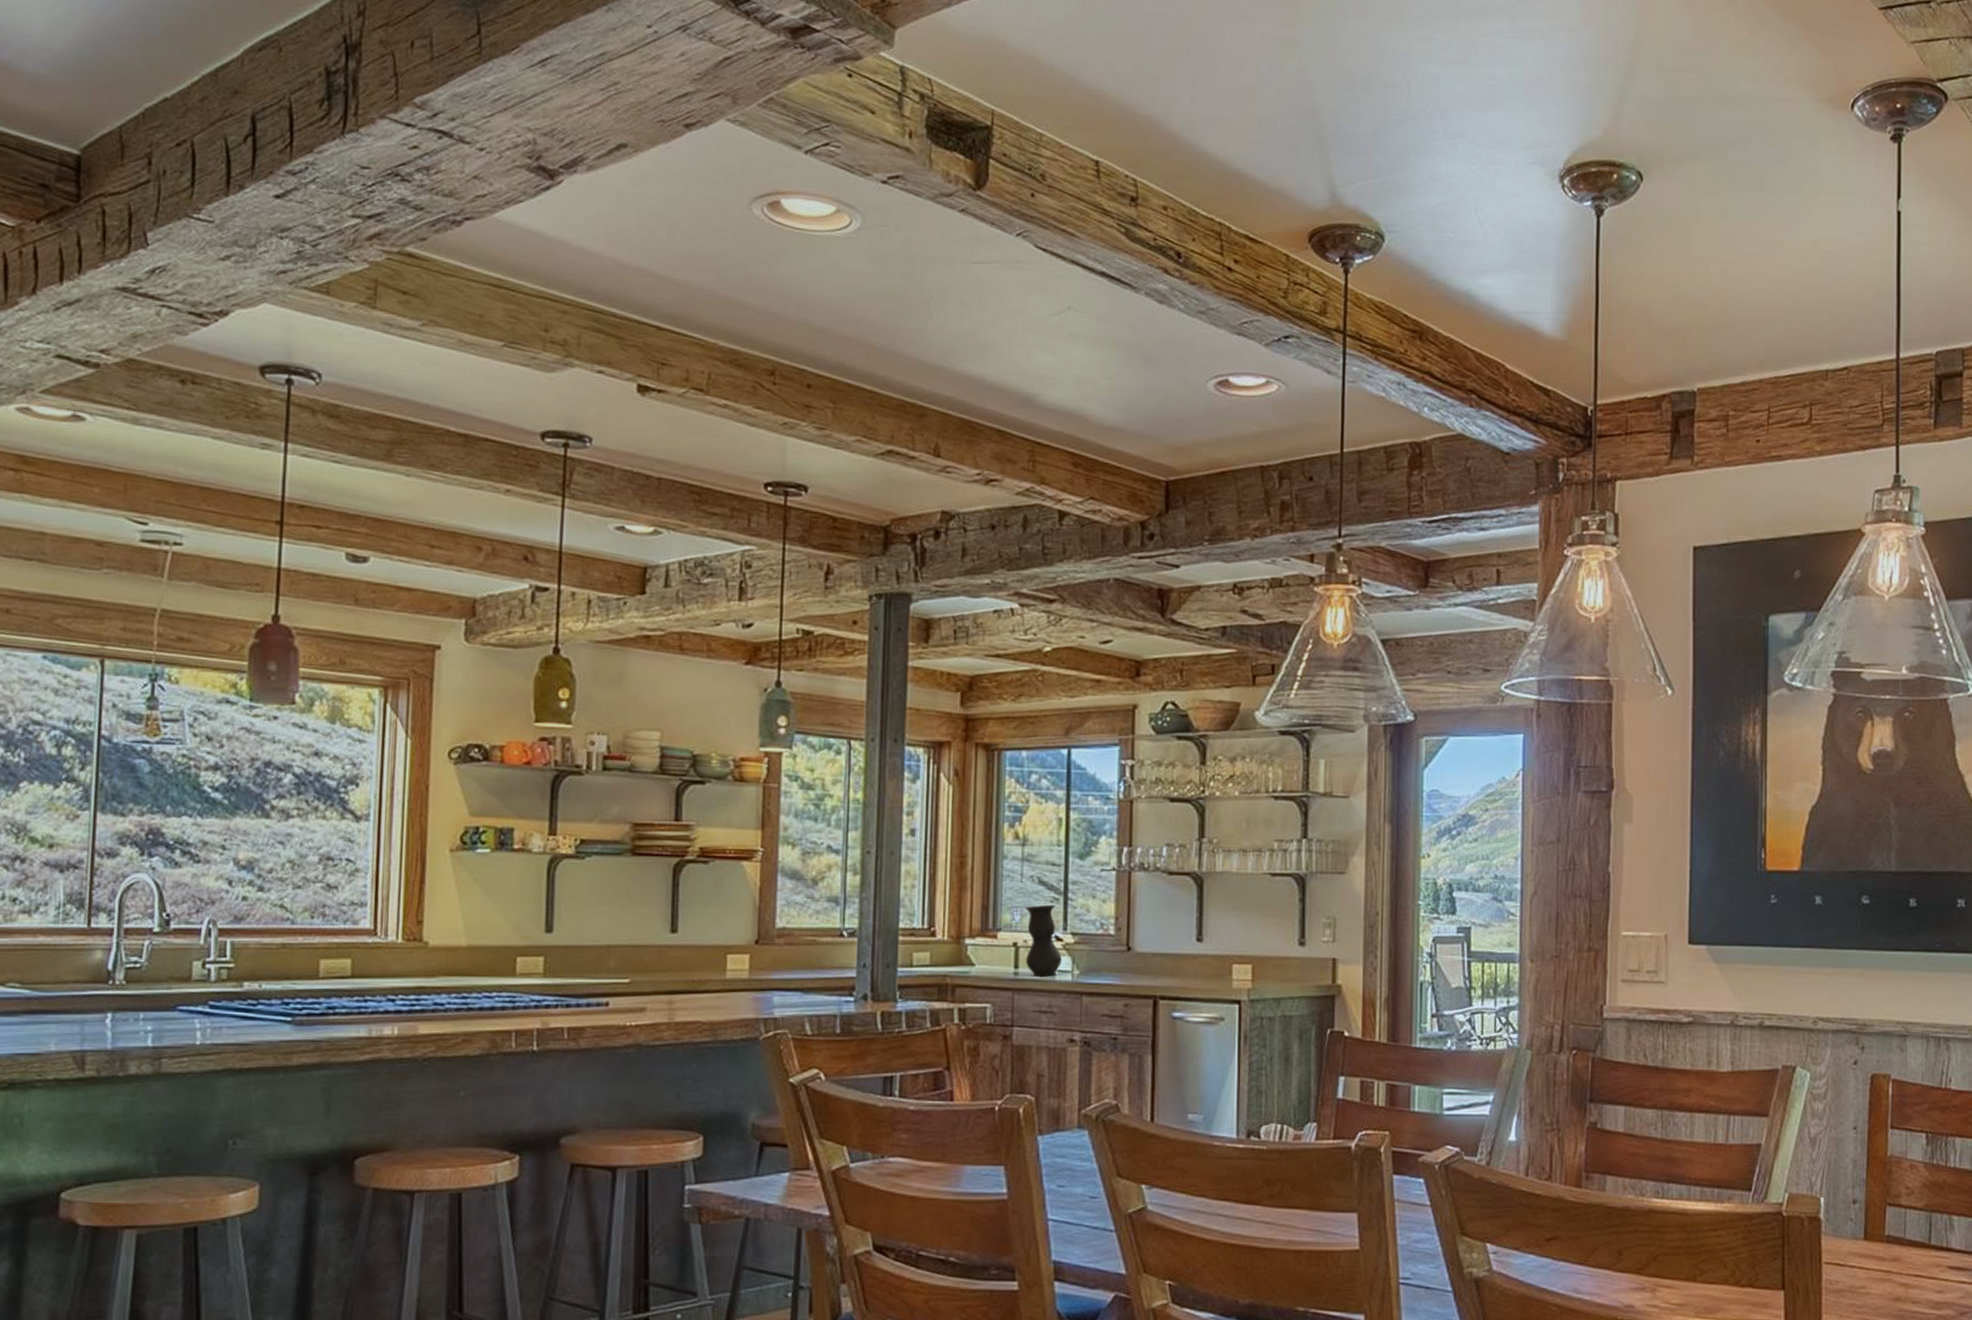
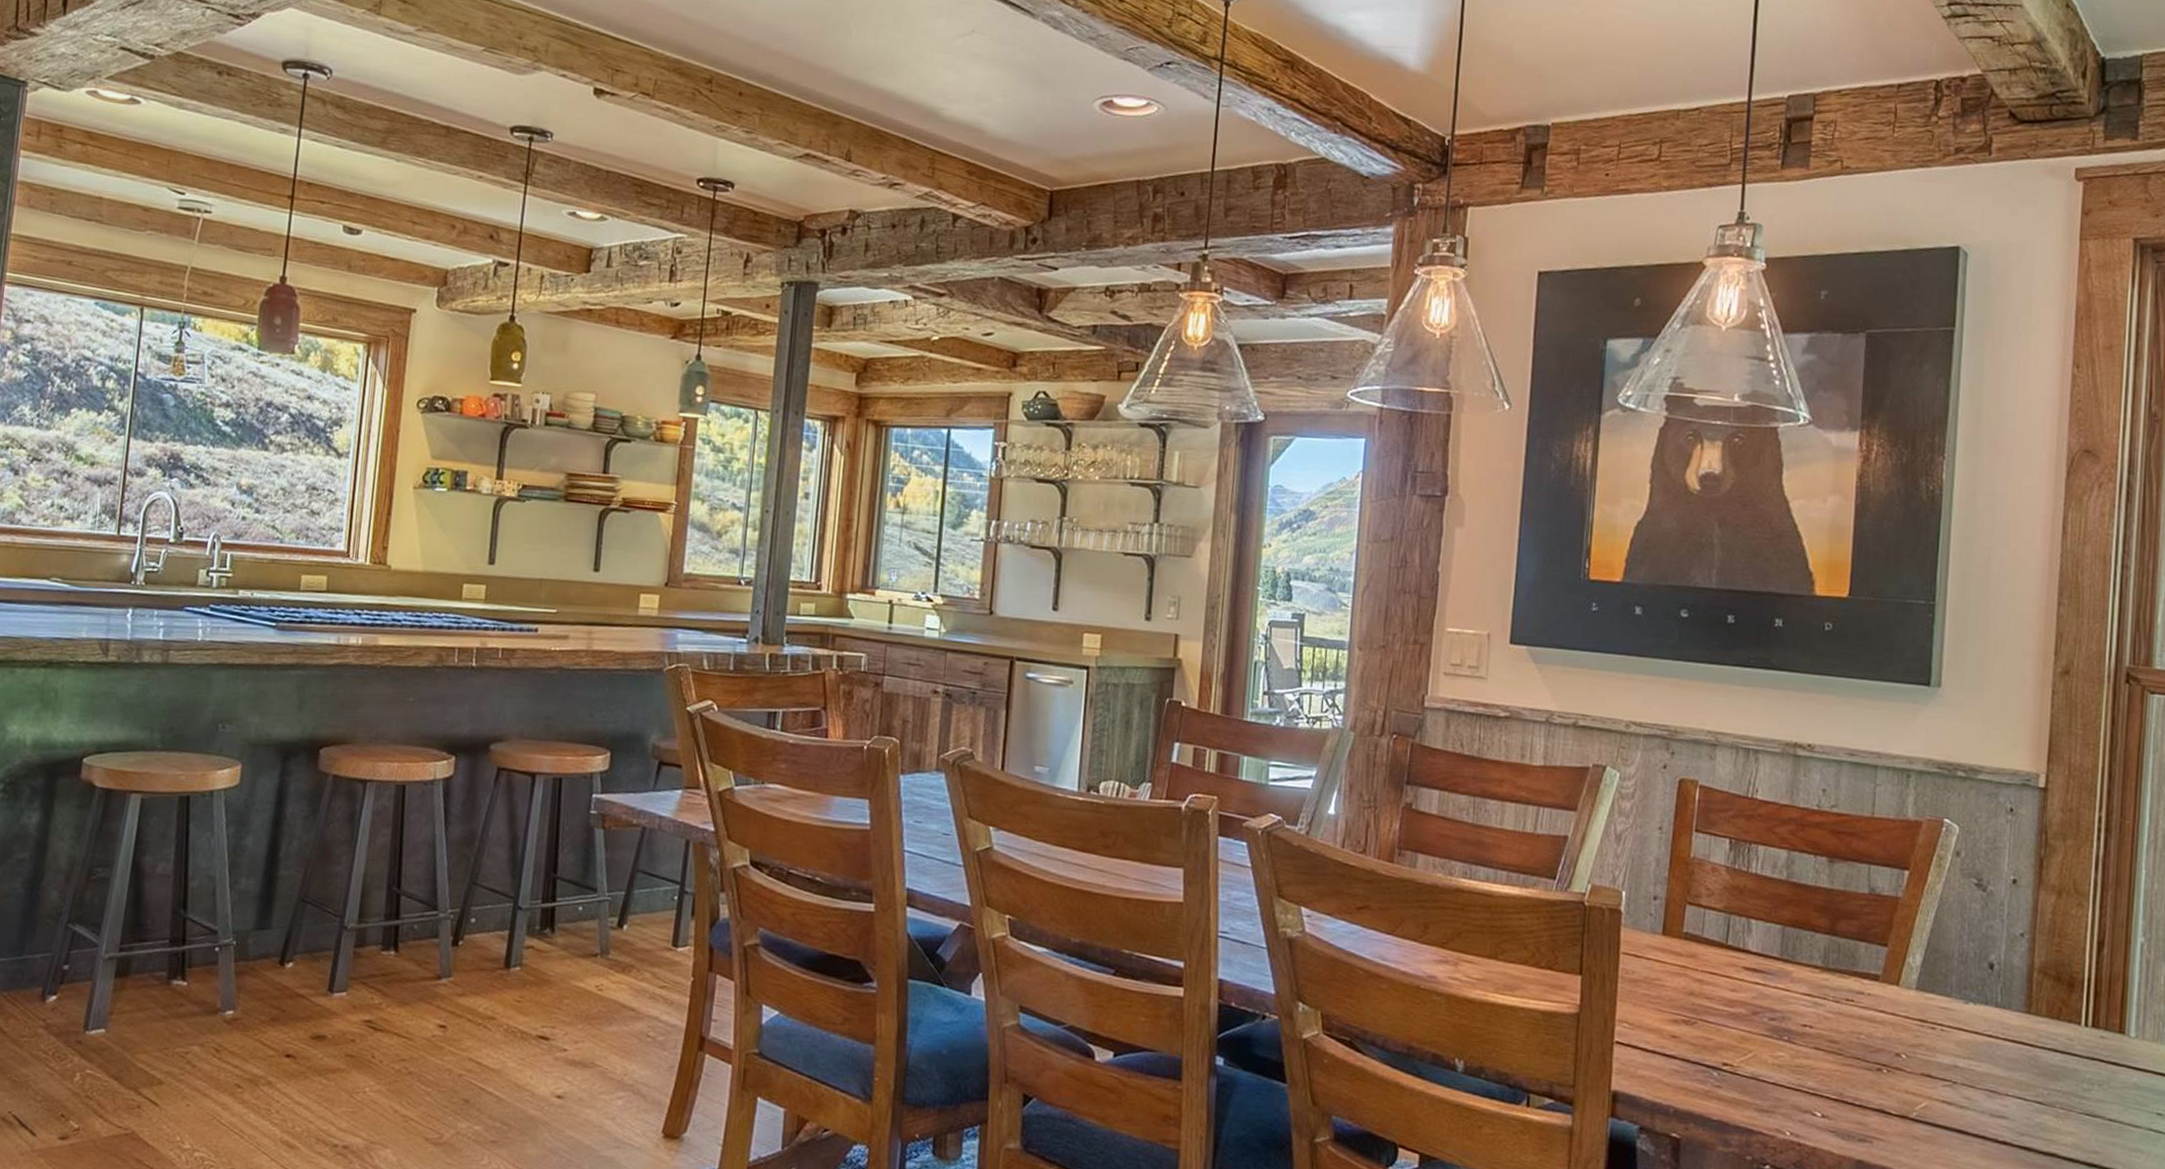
vase: present [1025,904,1062,977] -> none [898,568,931,633]

